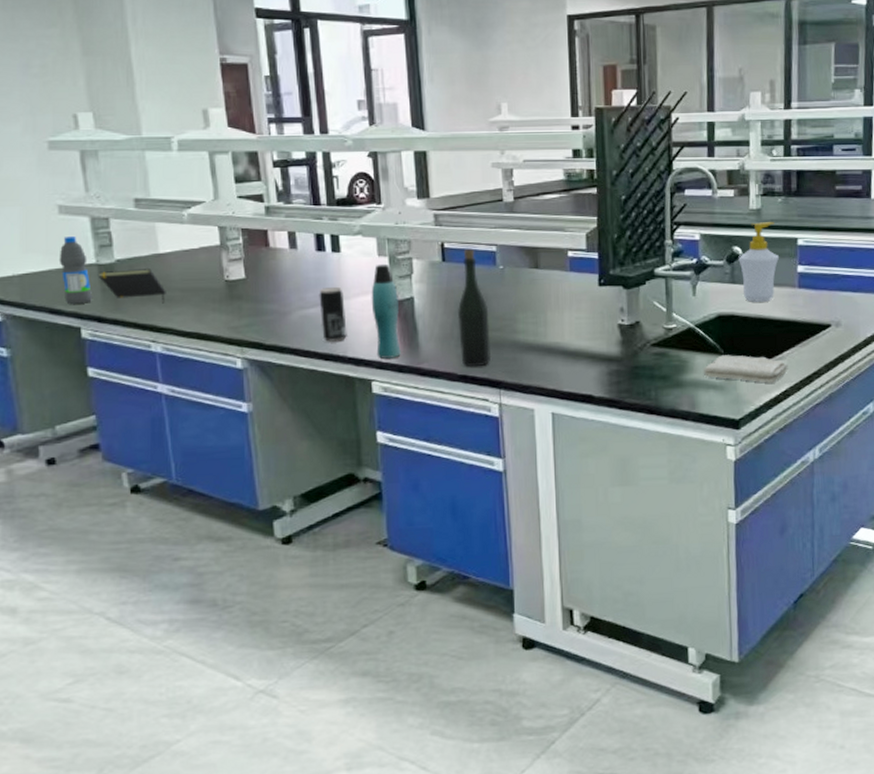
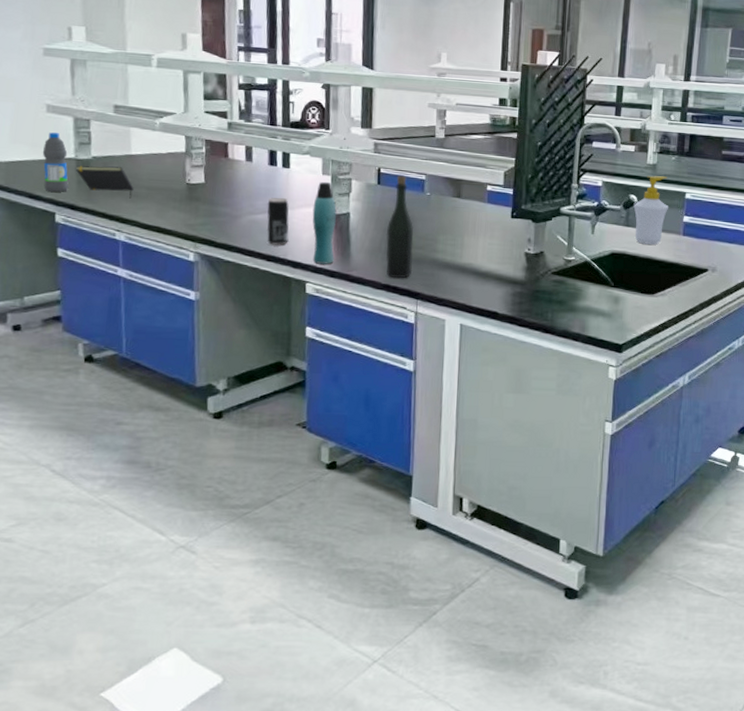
washcloth: present [703,355,788,383] -> none [594,287,668,316]

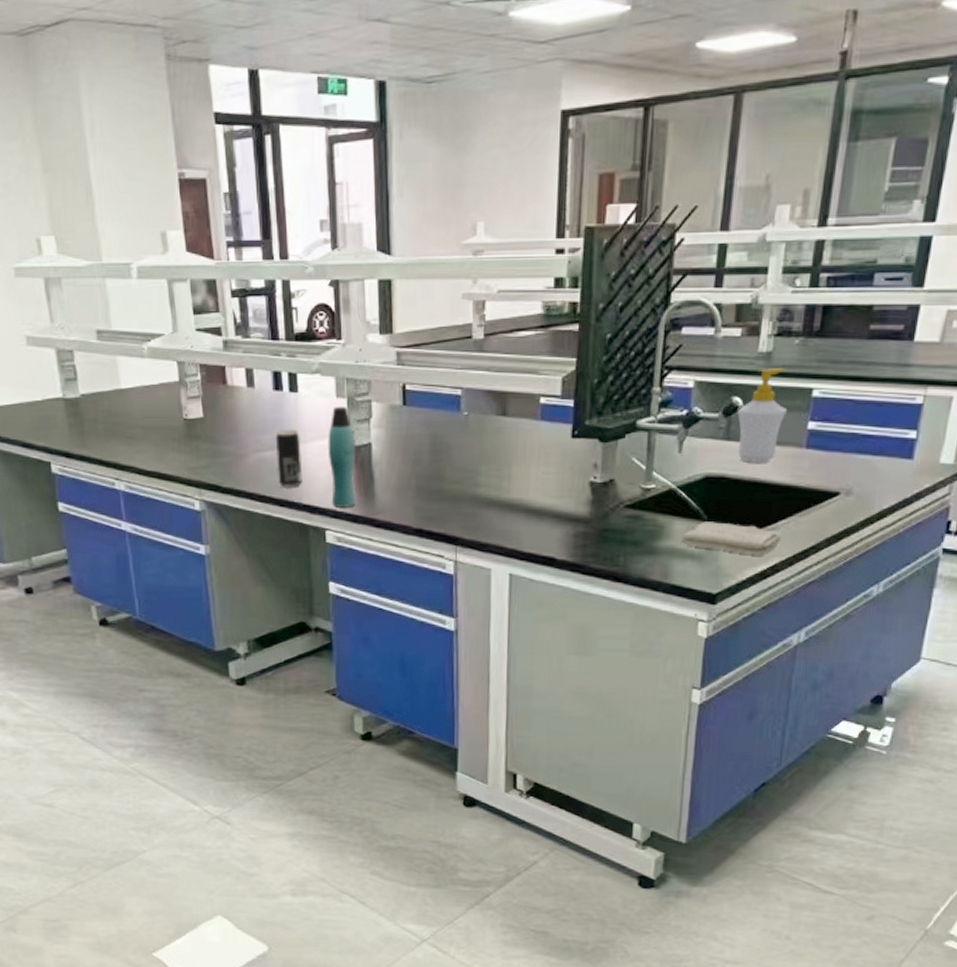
water bottle: present [42,132,69,193] -> none [28,369,61,439]
notepad: present [76,165,134,199] -> none [65,404,128,441]
bottle: present [386,175,414,279] -> none [415,391,450,521]
washcloth: none [594,287,668,316] -> present [680,522,781,556]

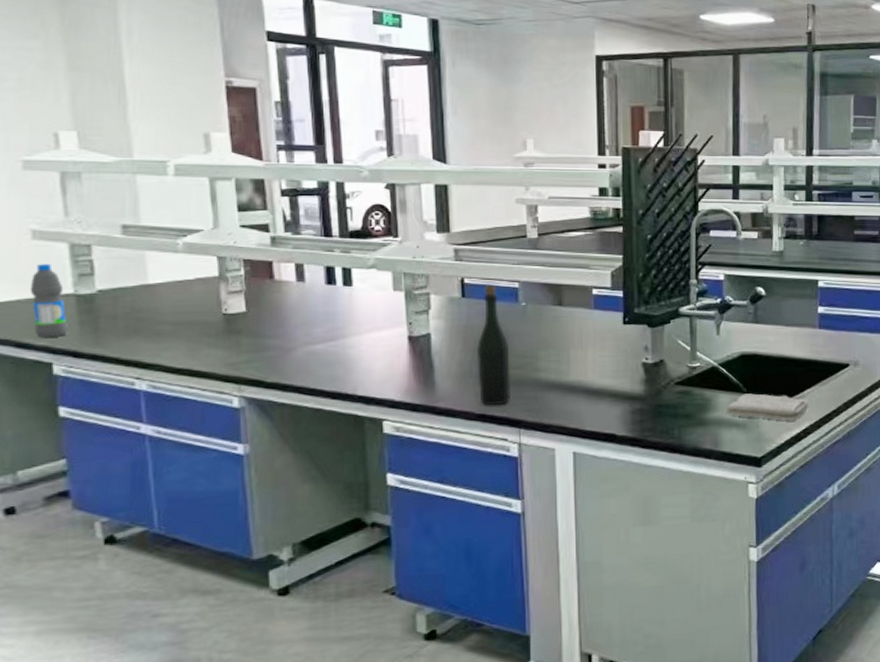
water bottle: none [28,369,61,439] -> present [29,264,69,339]
beverage can: present [275,429,303,487] -> none [327,321,357,379]
bottle: present [328,406,356,507] -> none [384,298,415,397]
bottle: none [415,391,450,521] -> present [476,284,512,406]
soap bottle: present [737,368,787,463] -> none [761,264,800,342]

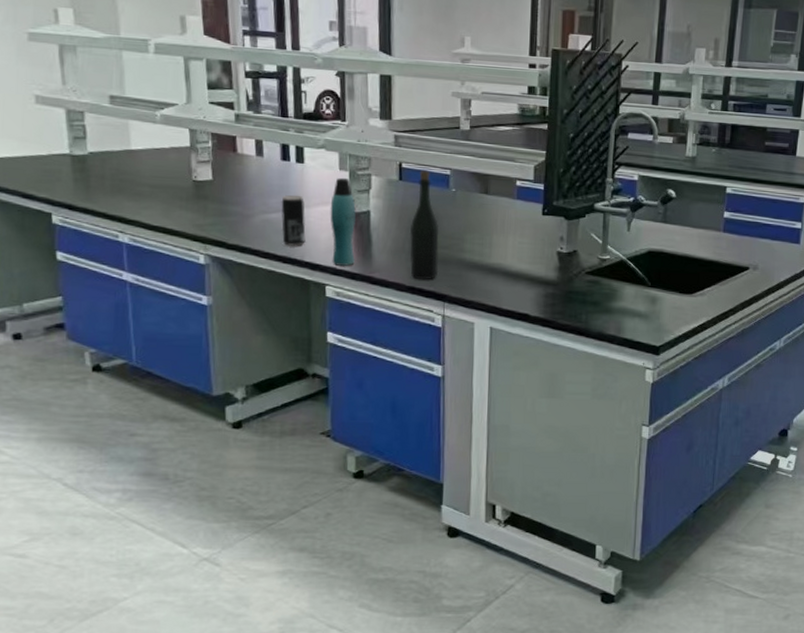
water bottle: present [29,264,69,339] -> none [33,126,65,192]
beverage can: none [327,321,357,379] -> present [281,194,306,246]
bottle: none [384,298,415,397] -> present [330,177,356,266]
washcloth: present [726,393,809,421] -> none [630,287,708,316]

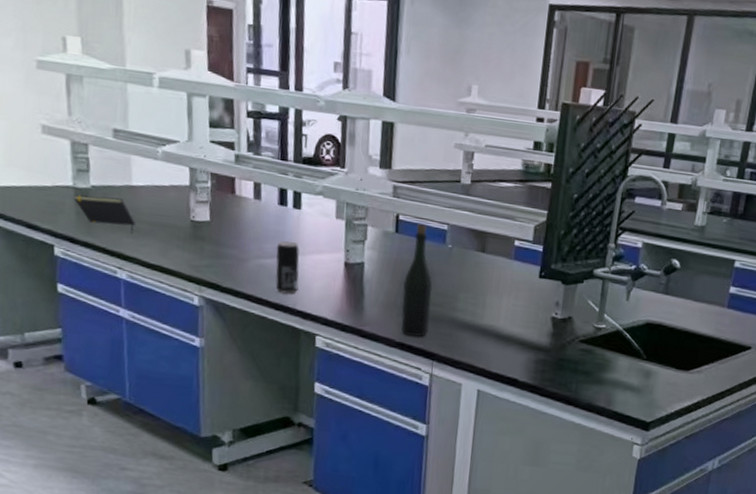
notepad: none [72,162,136,197] -> present [74,194,136,234]
bottle: present [330,177,356,266] -> none [323,226,350,317]

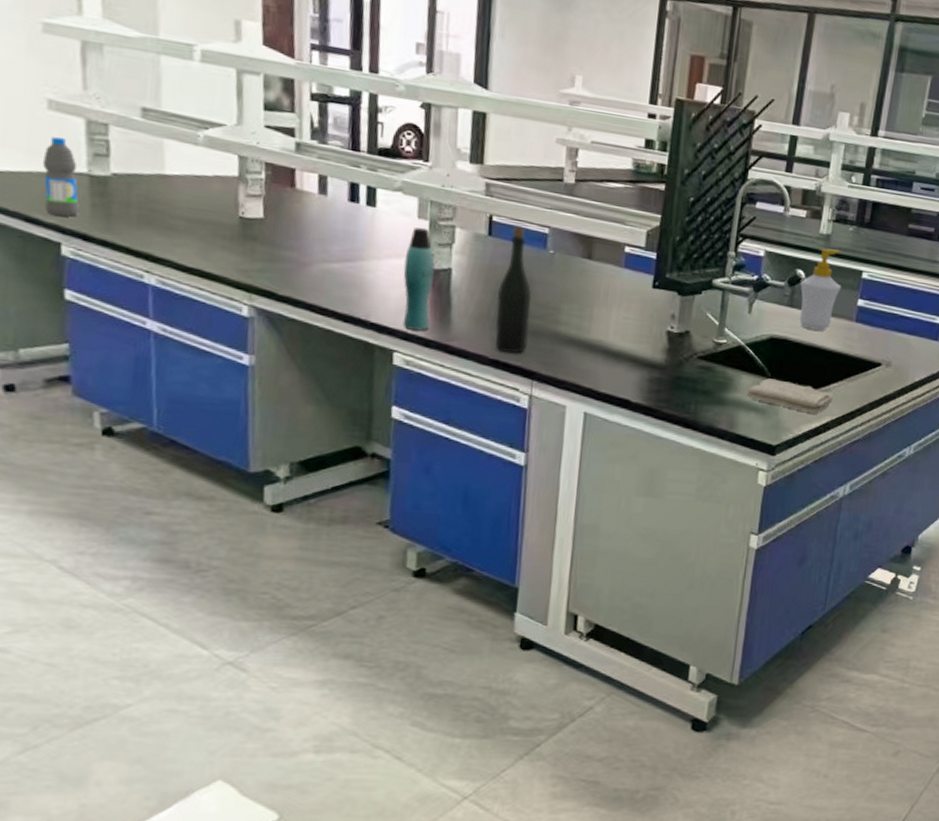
water bottle: none [38,156,68,223] -> present [42,137,80,217]
notepad: present [74,194,136,234] -> none [89,183,169,231]
beverage can: present [275,241,300,294] -> none [344,242,374,304]
bottle: none [323,226,350,317] -> present [402,227,435,331]
washcloth: none [623,360,704,394] -> present [746,378,833,414]
soap bottle: none [673,238,716,317] -> present [799,247,842,331]

